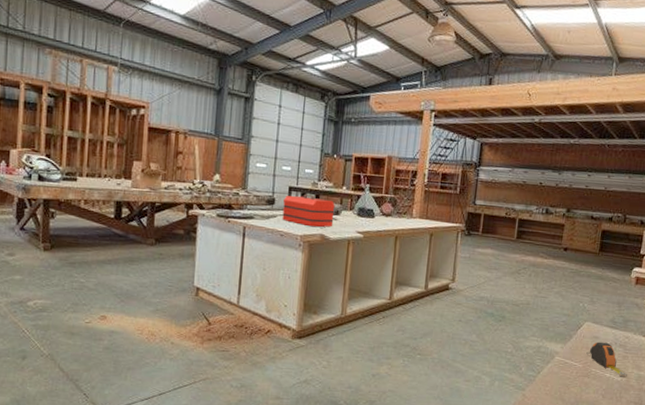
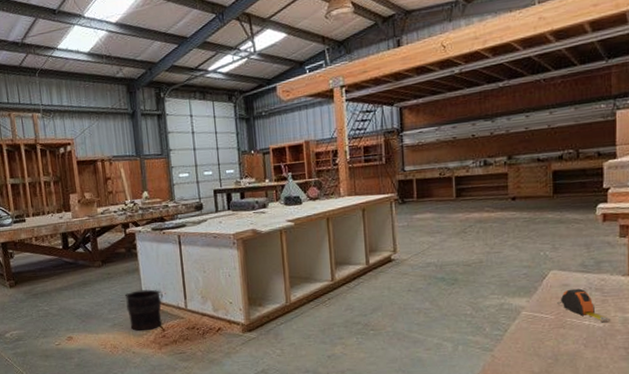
bucket: none [173,277,216,322] -> present [124,289,163,332]
toolbox: present [282,194,335,227] -> none [211,193,263,224]

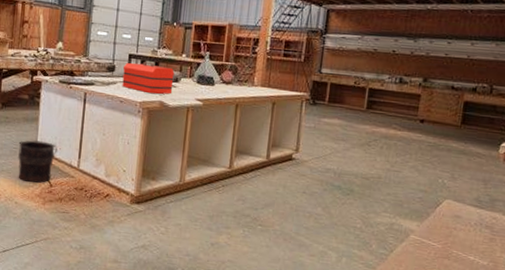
toolbox: none [211,193,263,224] -> present [122,61,175,95]
tape measure: present [557,288,611,323] -> none [446,221,496,262]

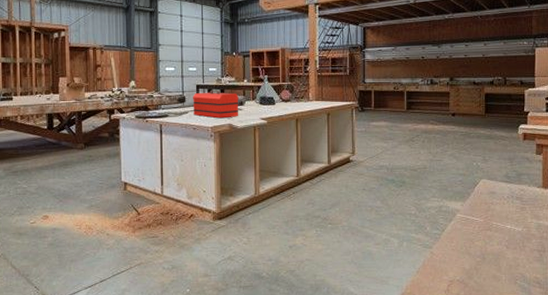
bucket: present [17,140,57,183] -> none [104,174,141,214]

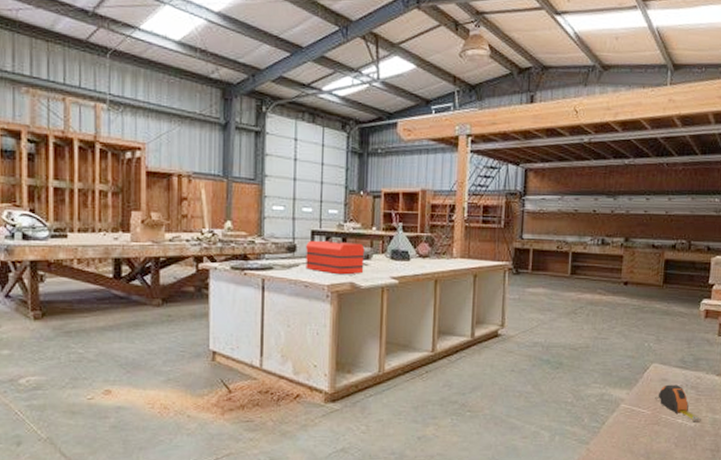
tape measure: none [486,196,528,228] -> present [655,384,702,422]

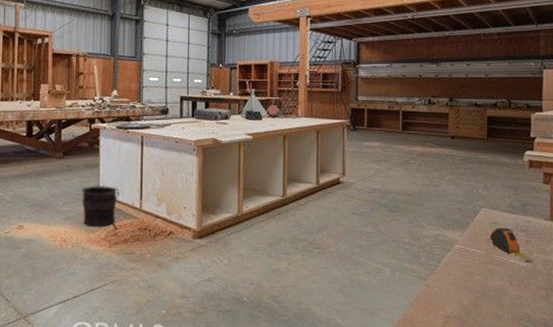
bucket: none [186,340,234,391] -> present [81,186,119,227]
toolbox: present [306,237,365,275] -> none [176,102,224,132]

